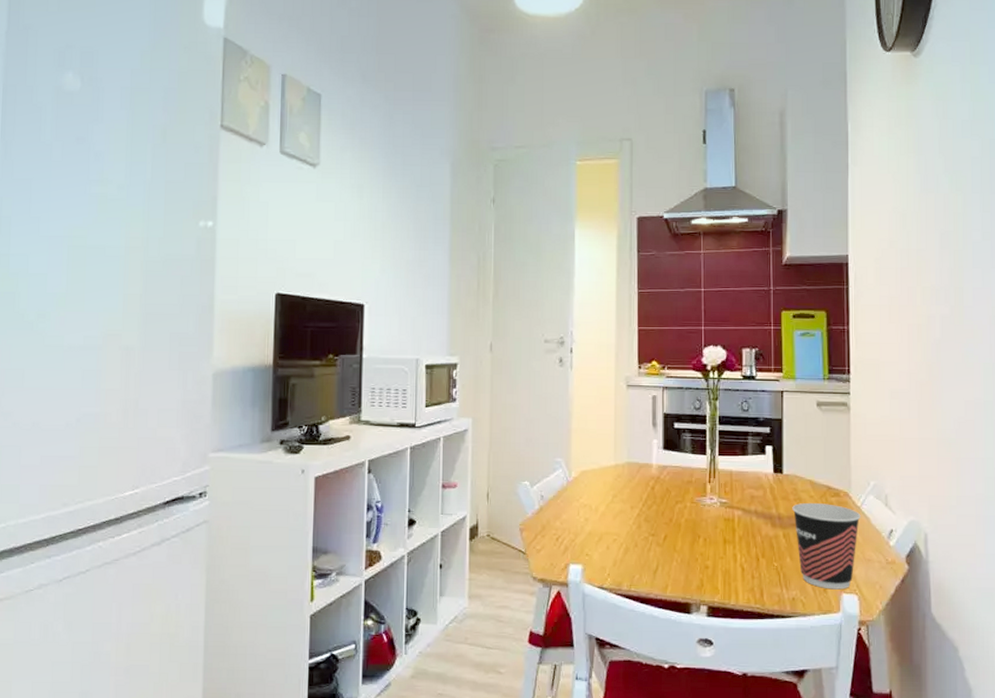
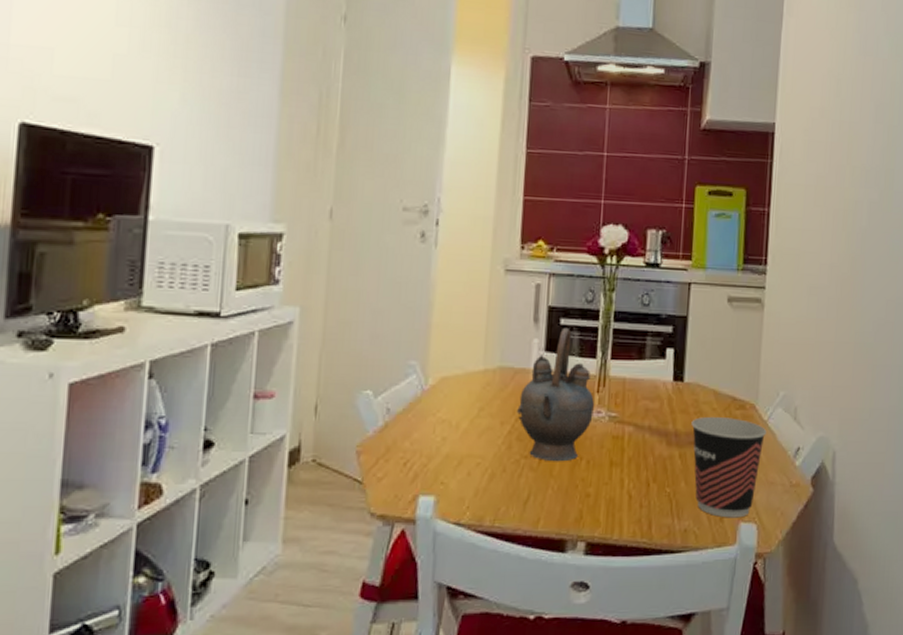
teapot: none [642,430,708,539] -> present [516,327,595,462]

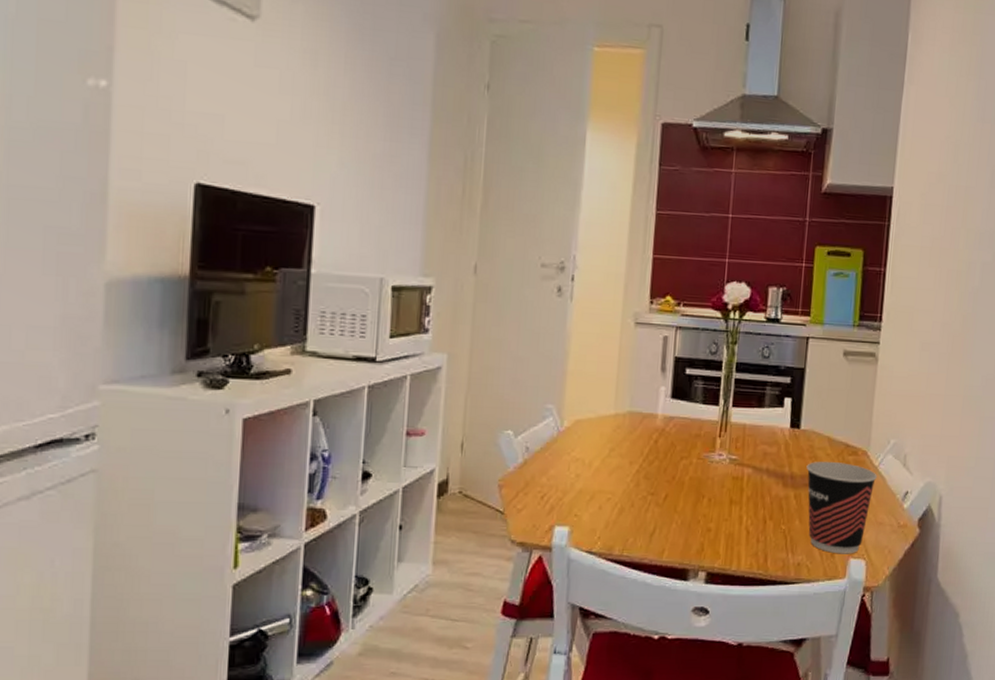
teapot: present [516,327,595,462] -> none [643,376,717,499]

